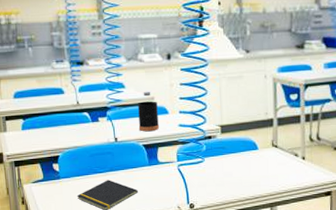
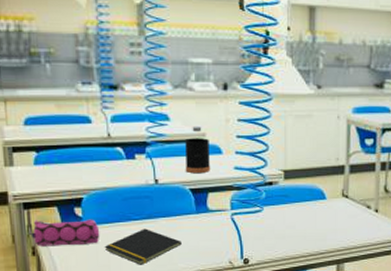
pencil case: none [20,173,73,197] -> present [31,219,100,247]

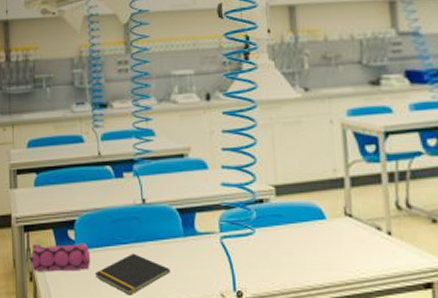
bottle: present [185,126,211,174] -> none [171,139,198,192]

